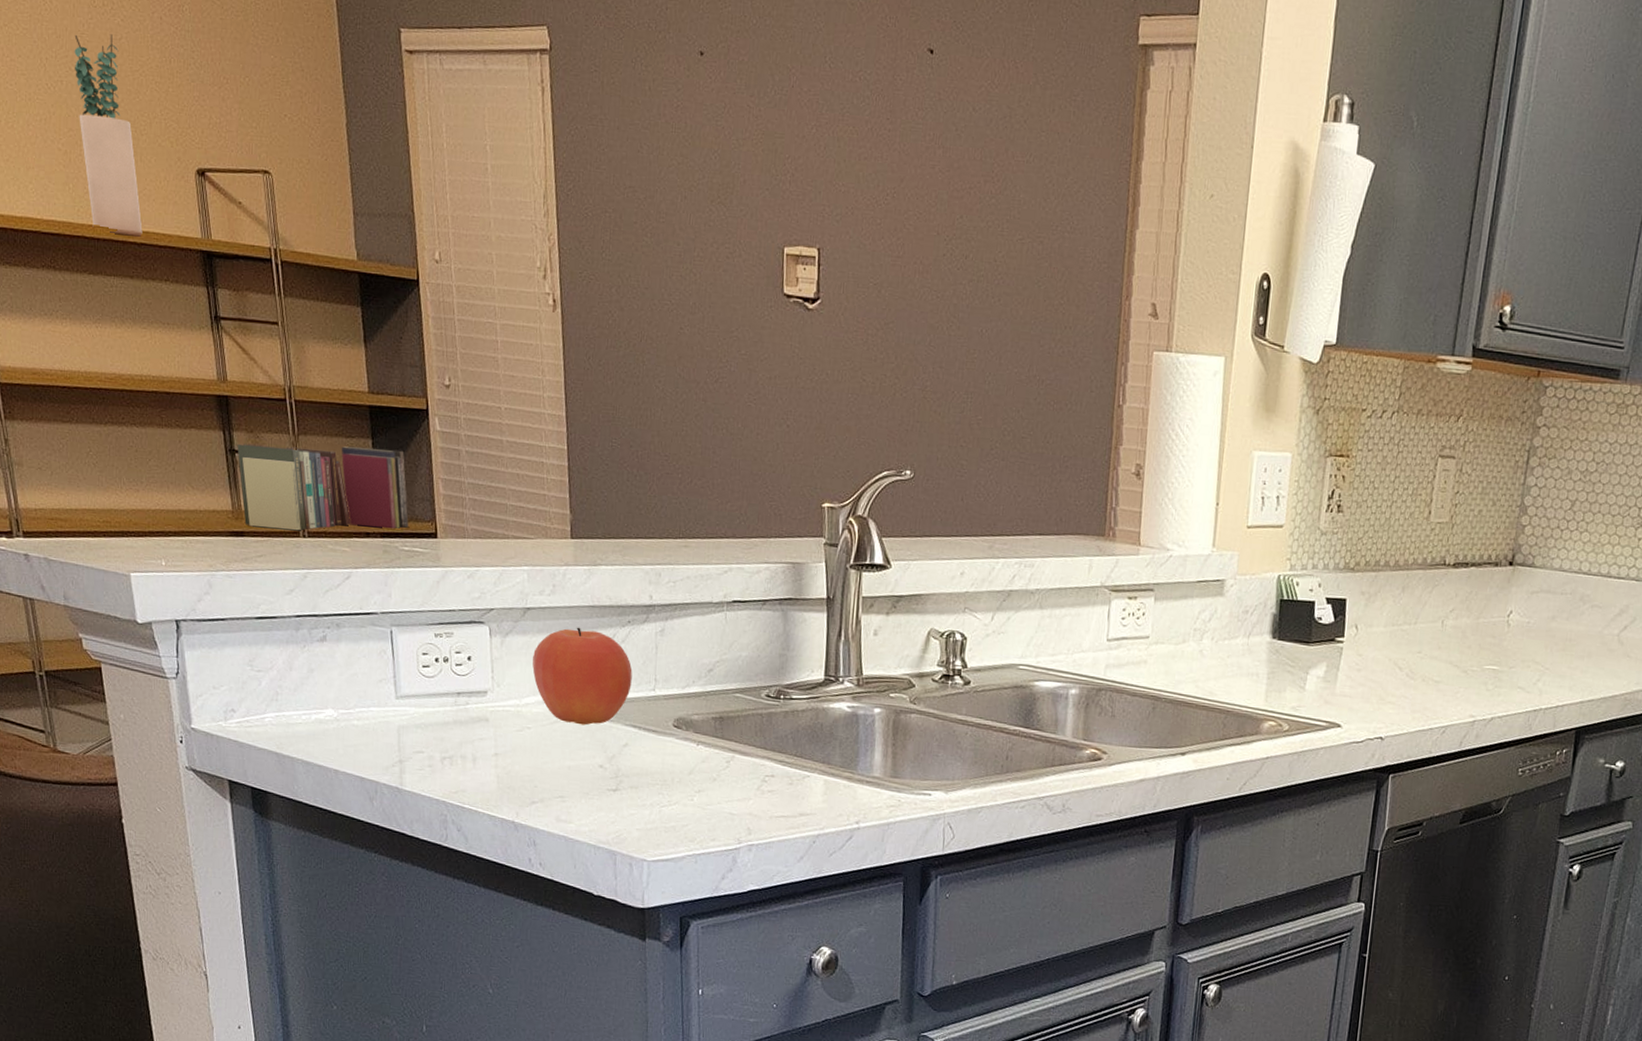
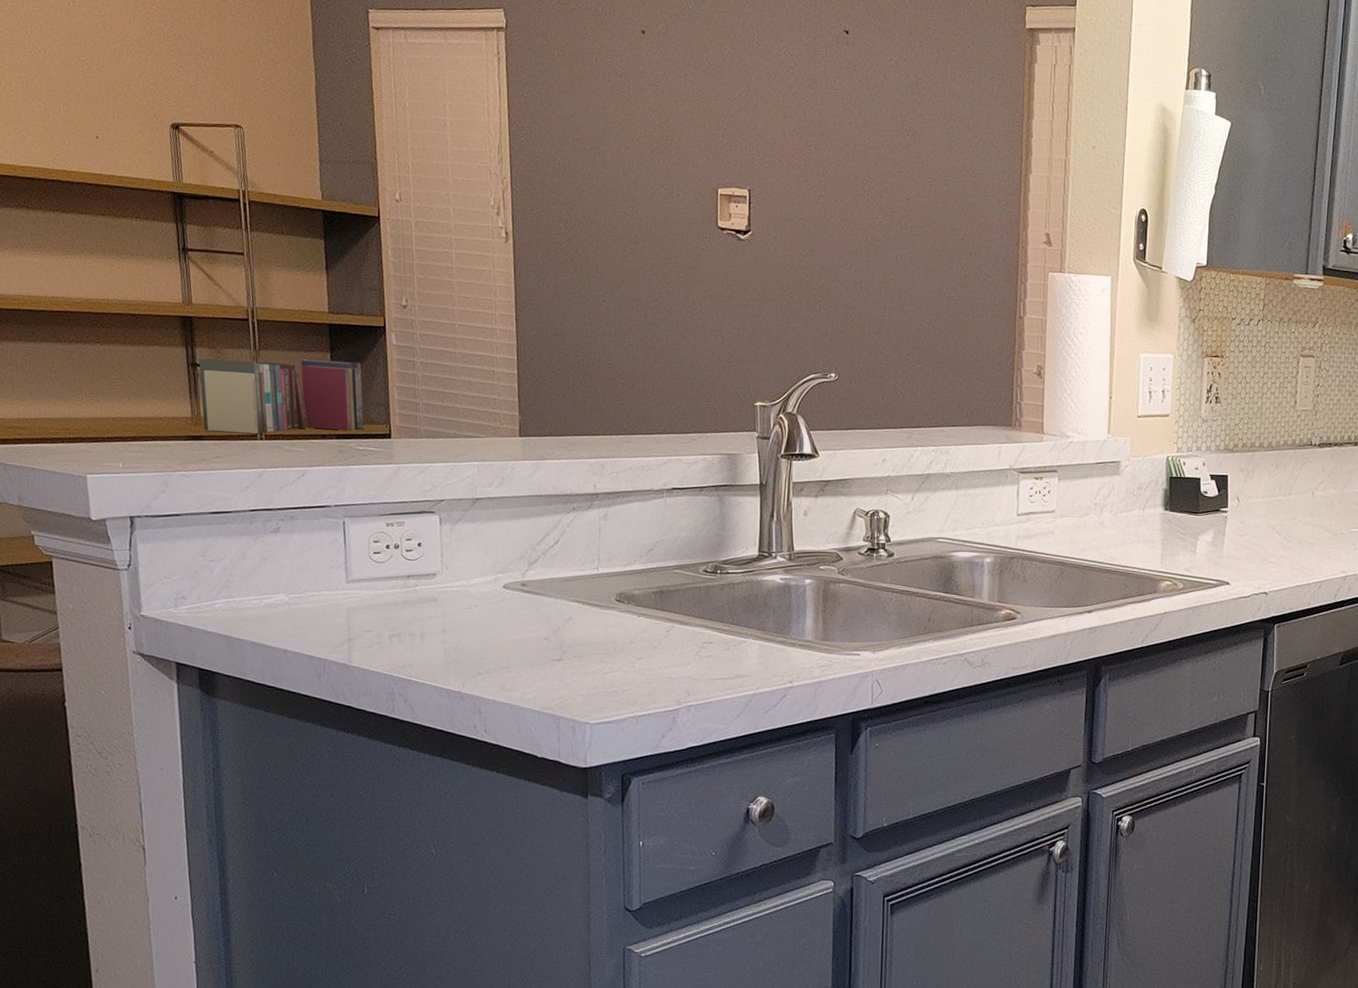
vase: present [74,34,143,238] -> none [58,11,116,182]
fruit: present [532,627,633,725] -> none [480,514,577,602]

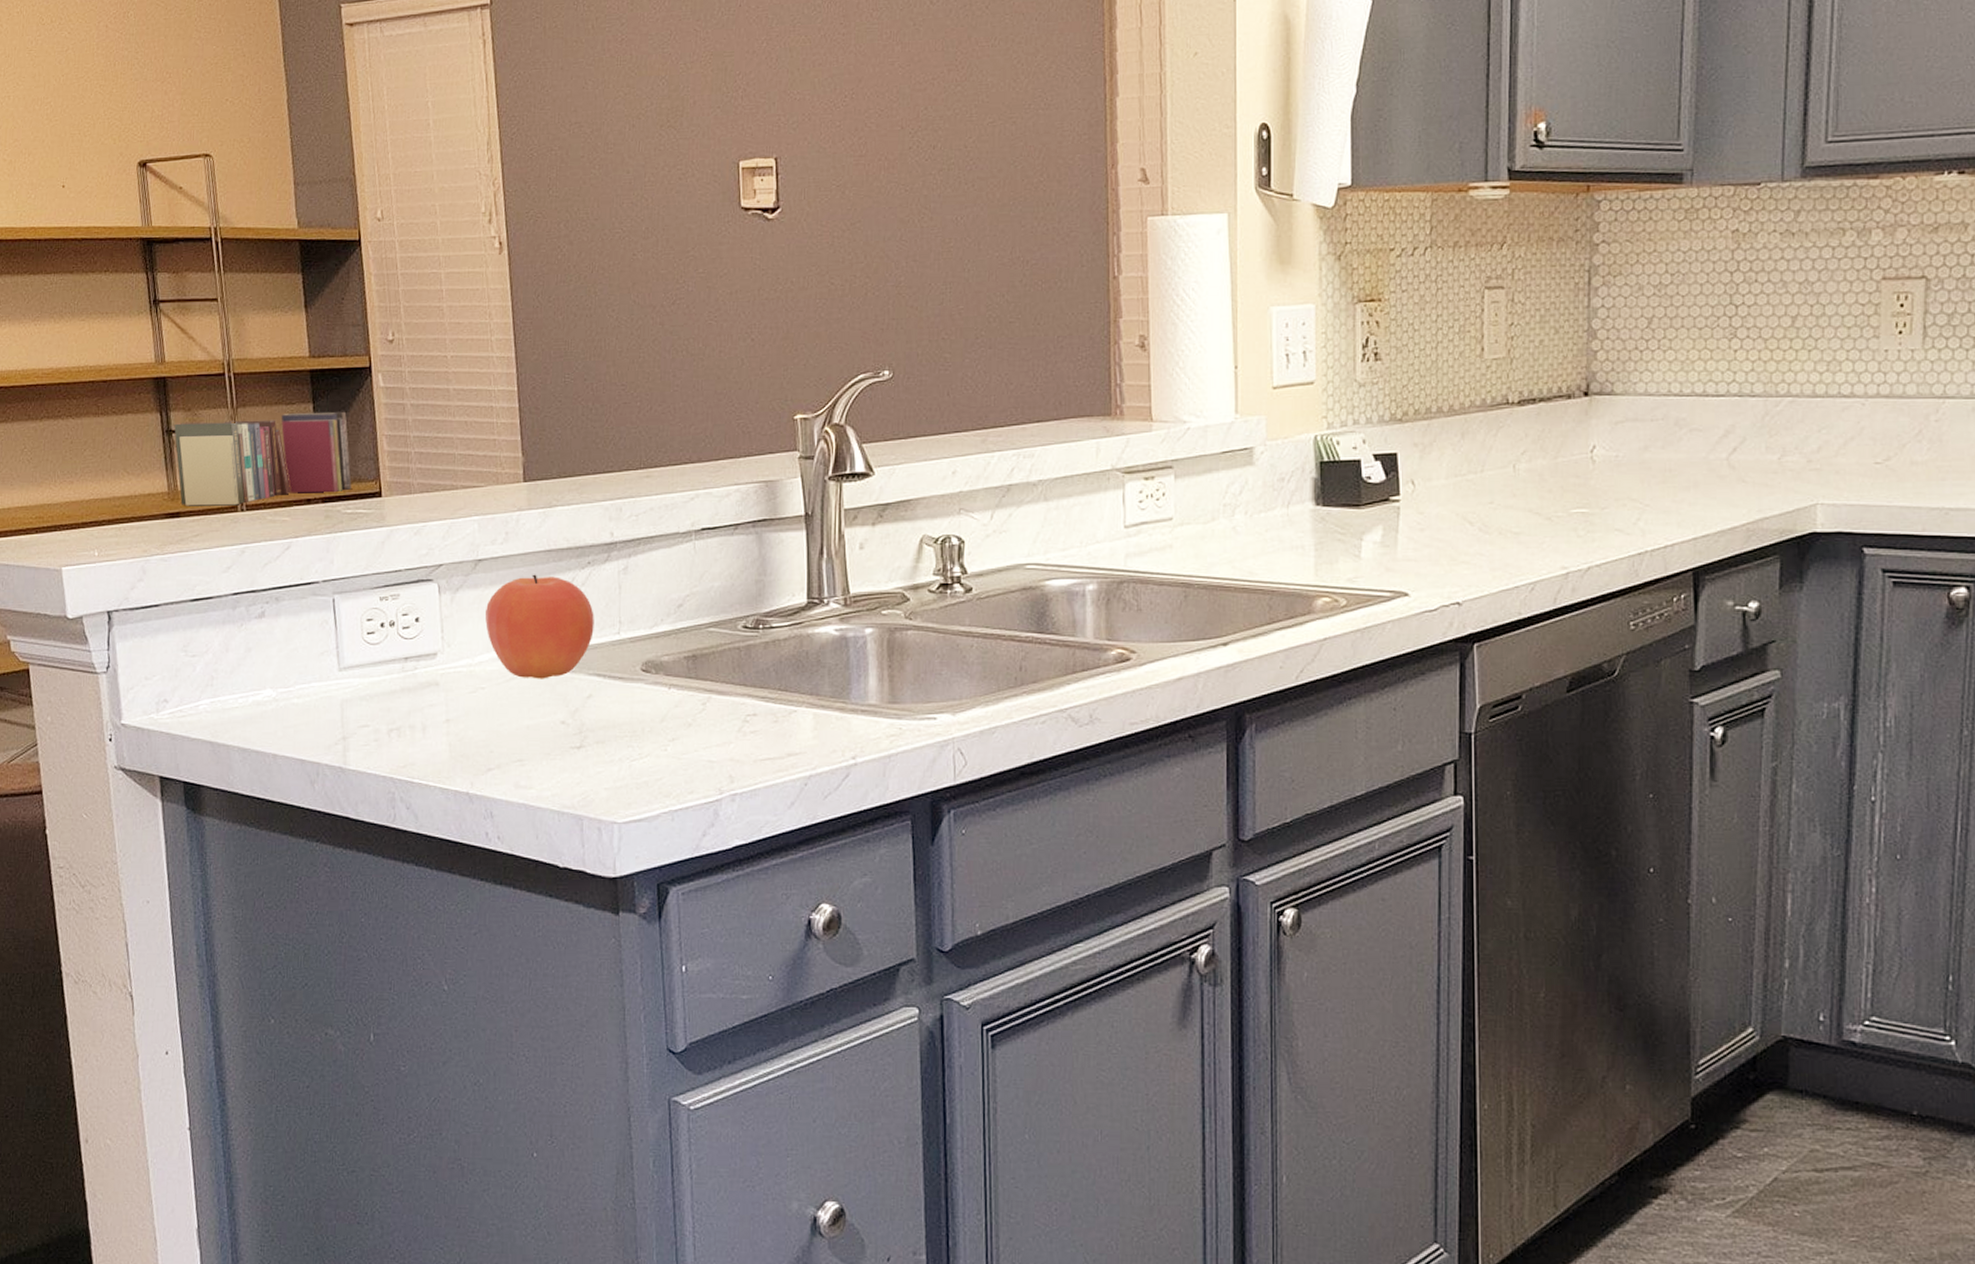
fruit: none [480,514,577,602] -> present [485,574,594,679]

